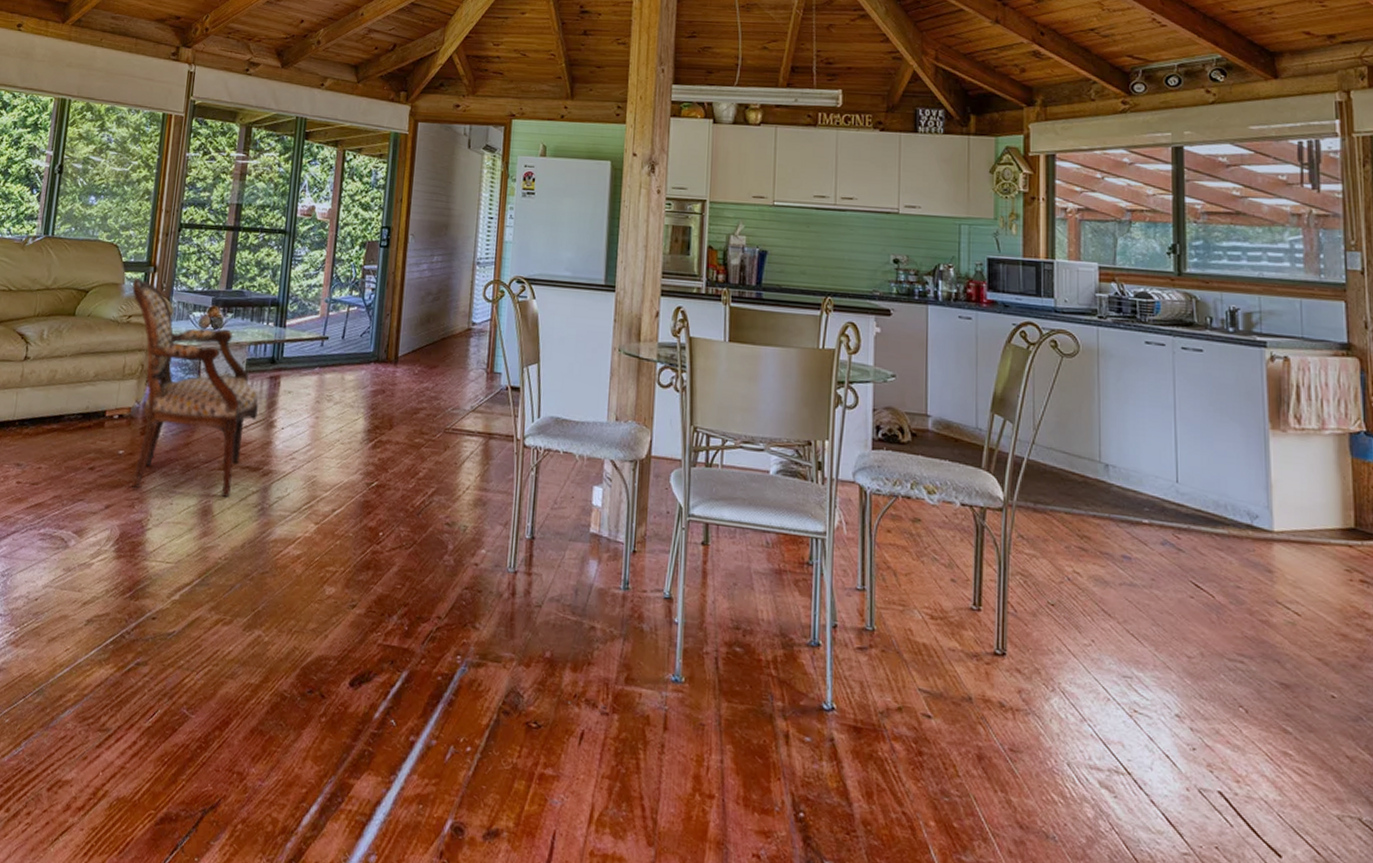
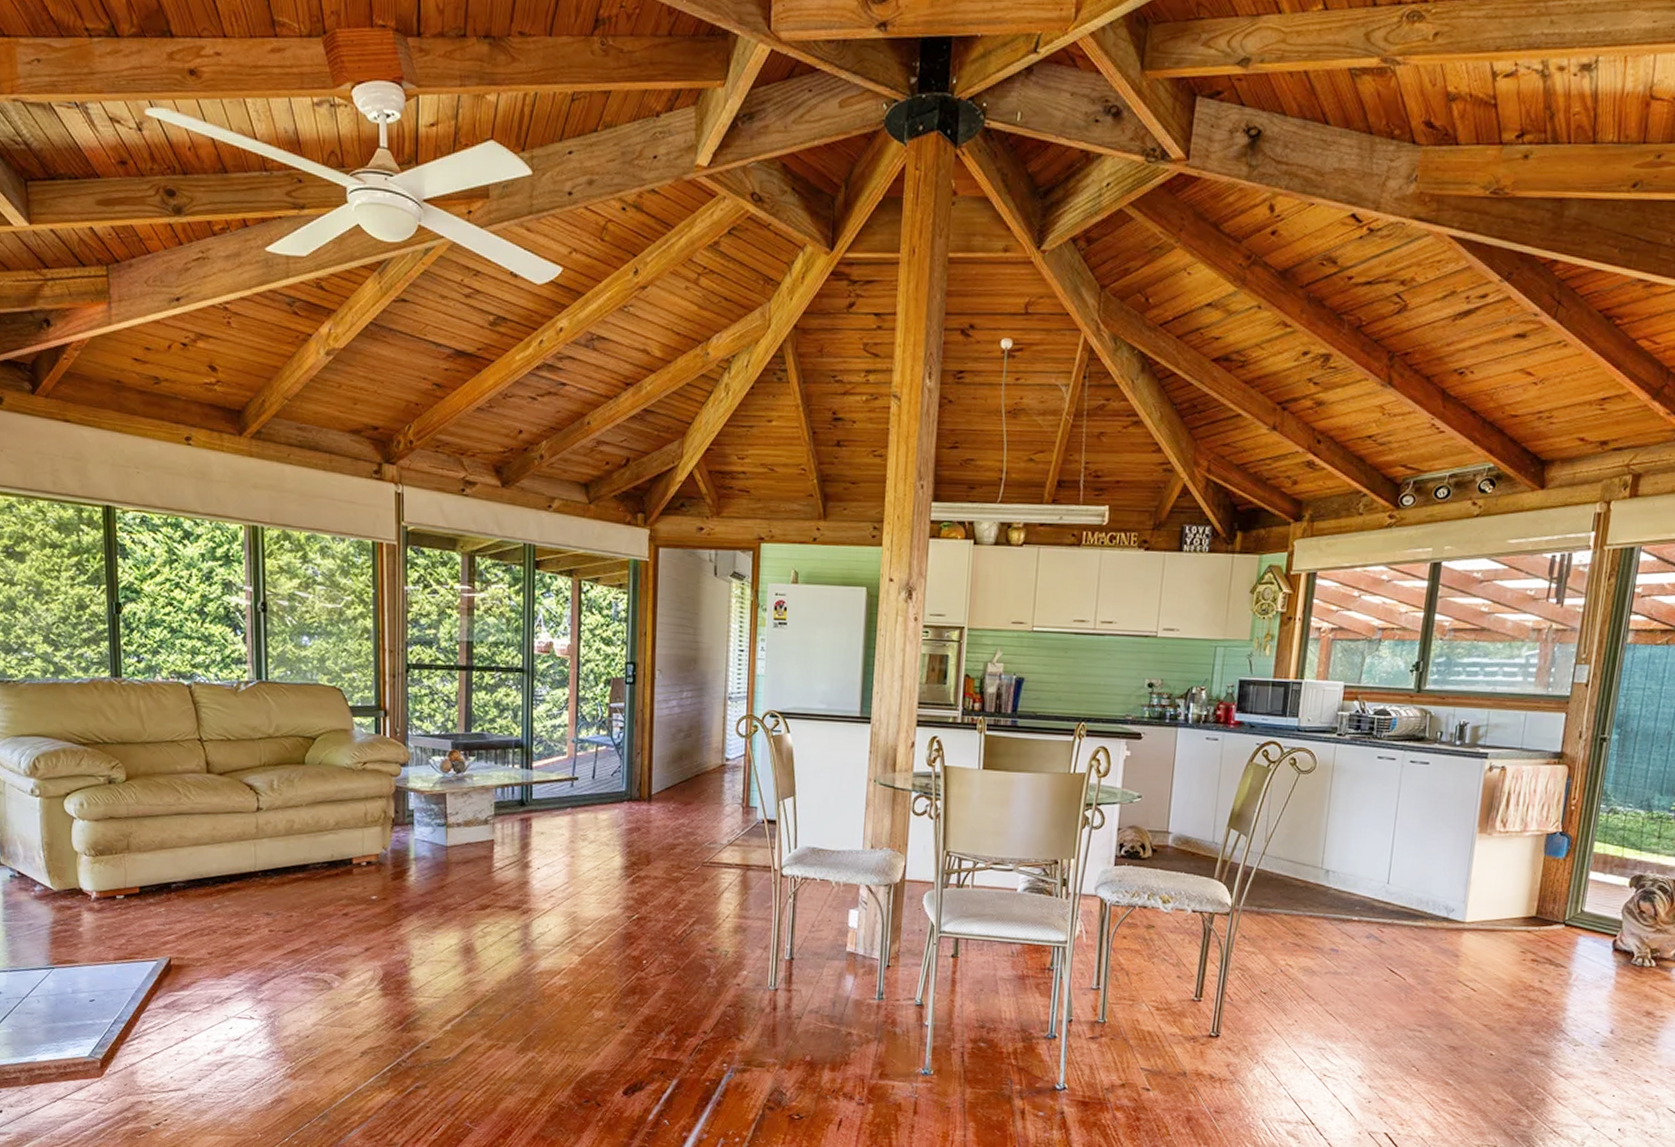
armchair: present [131,277,259,497] -> none [362,722,512,935]

